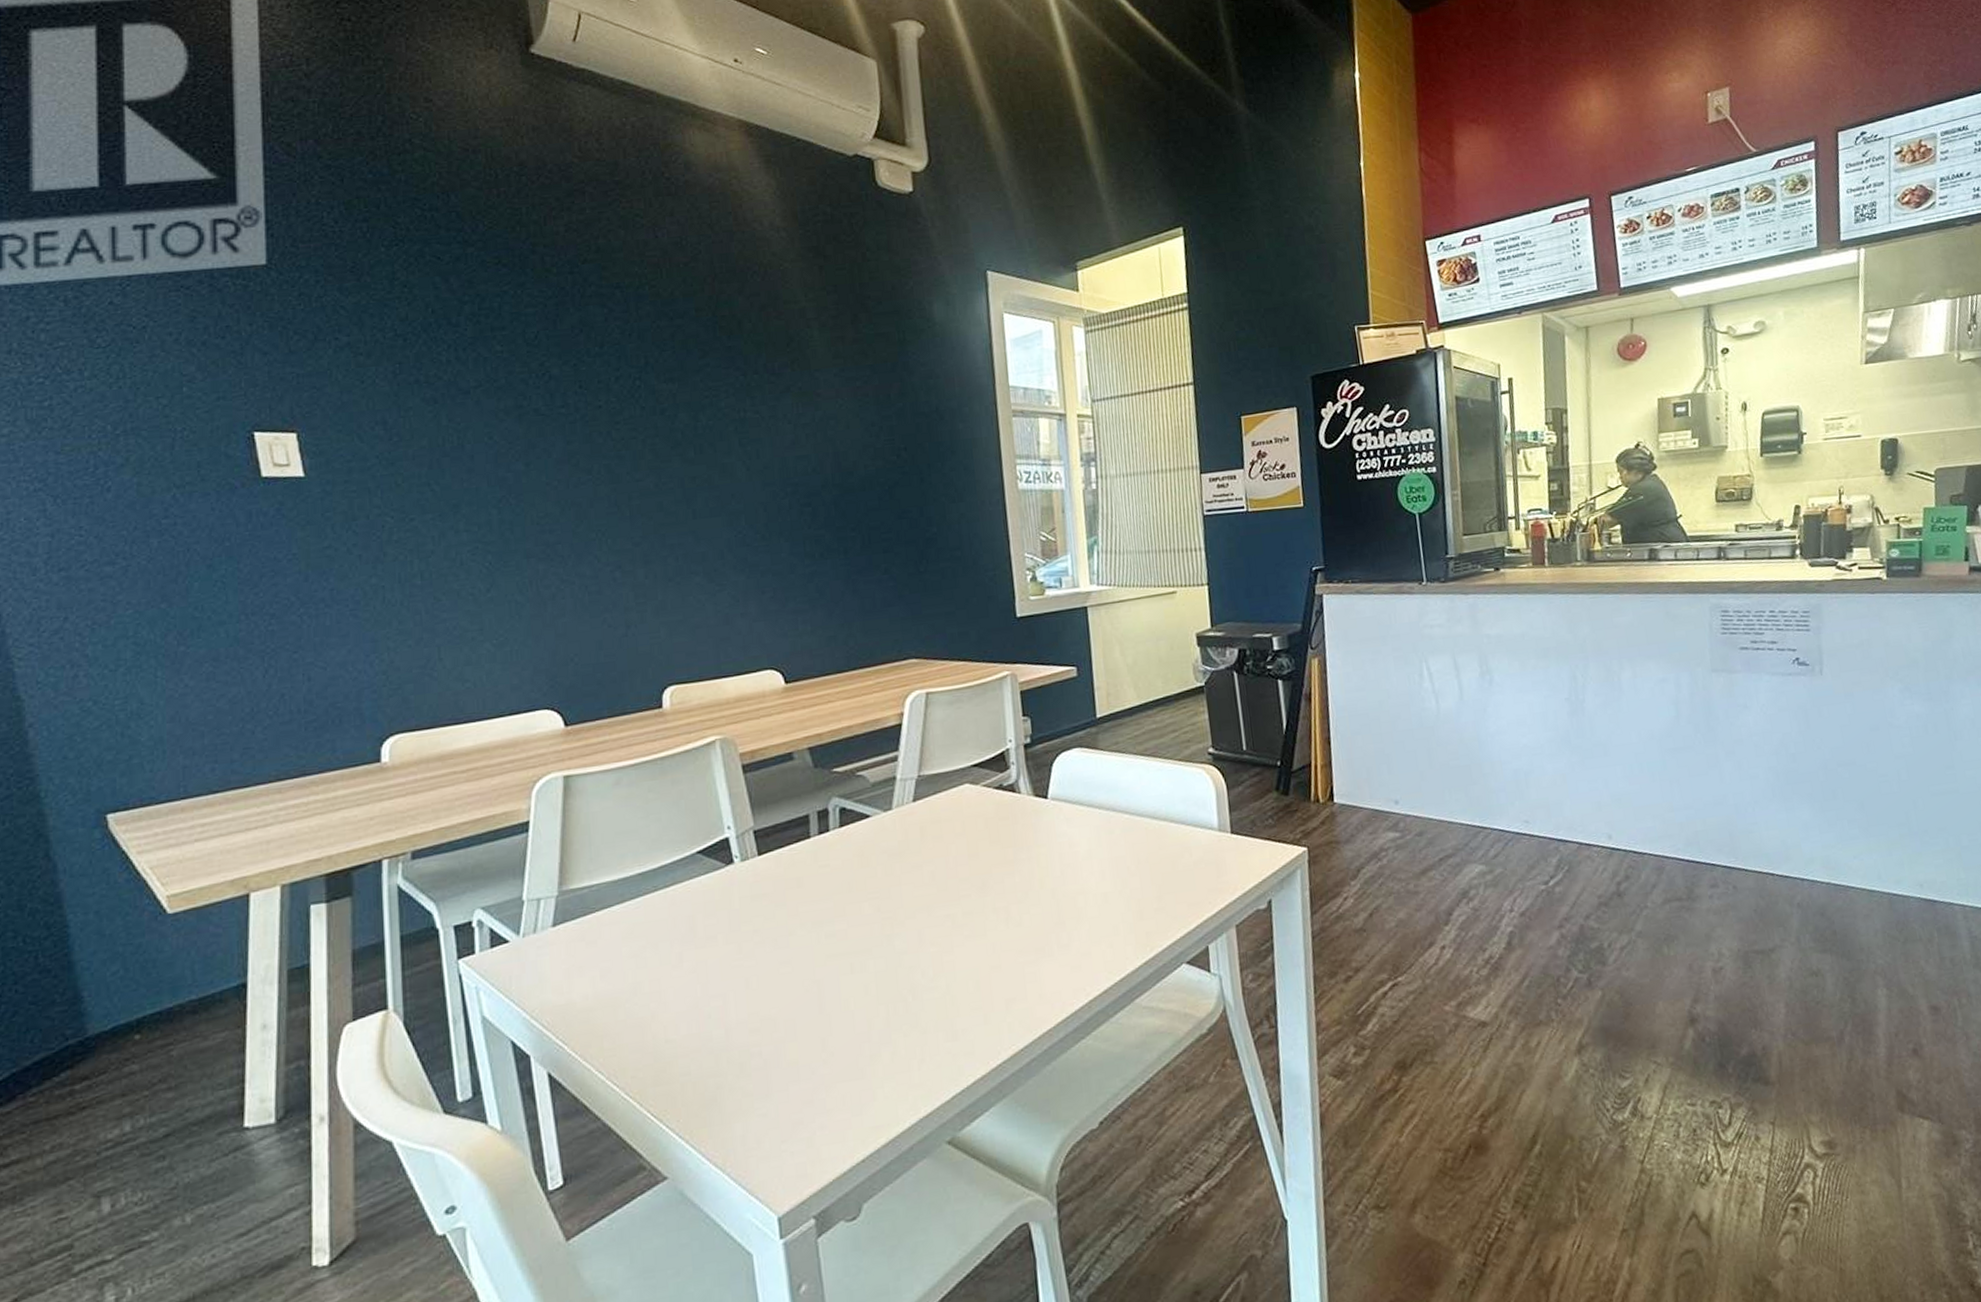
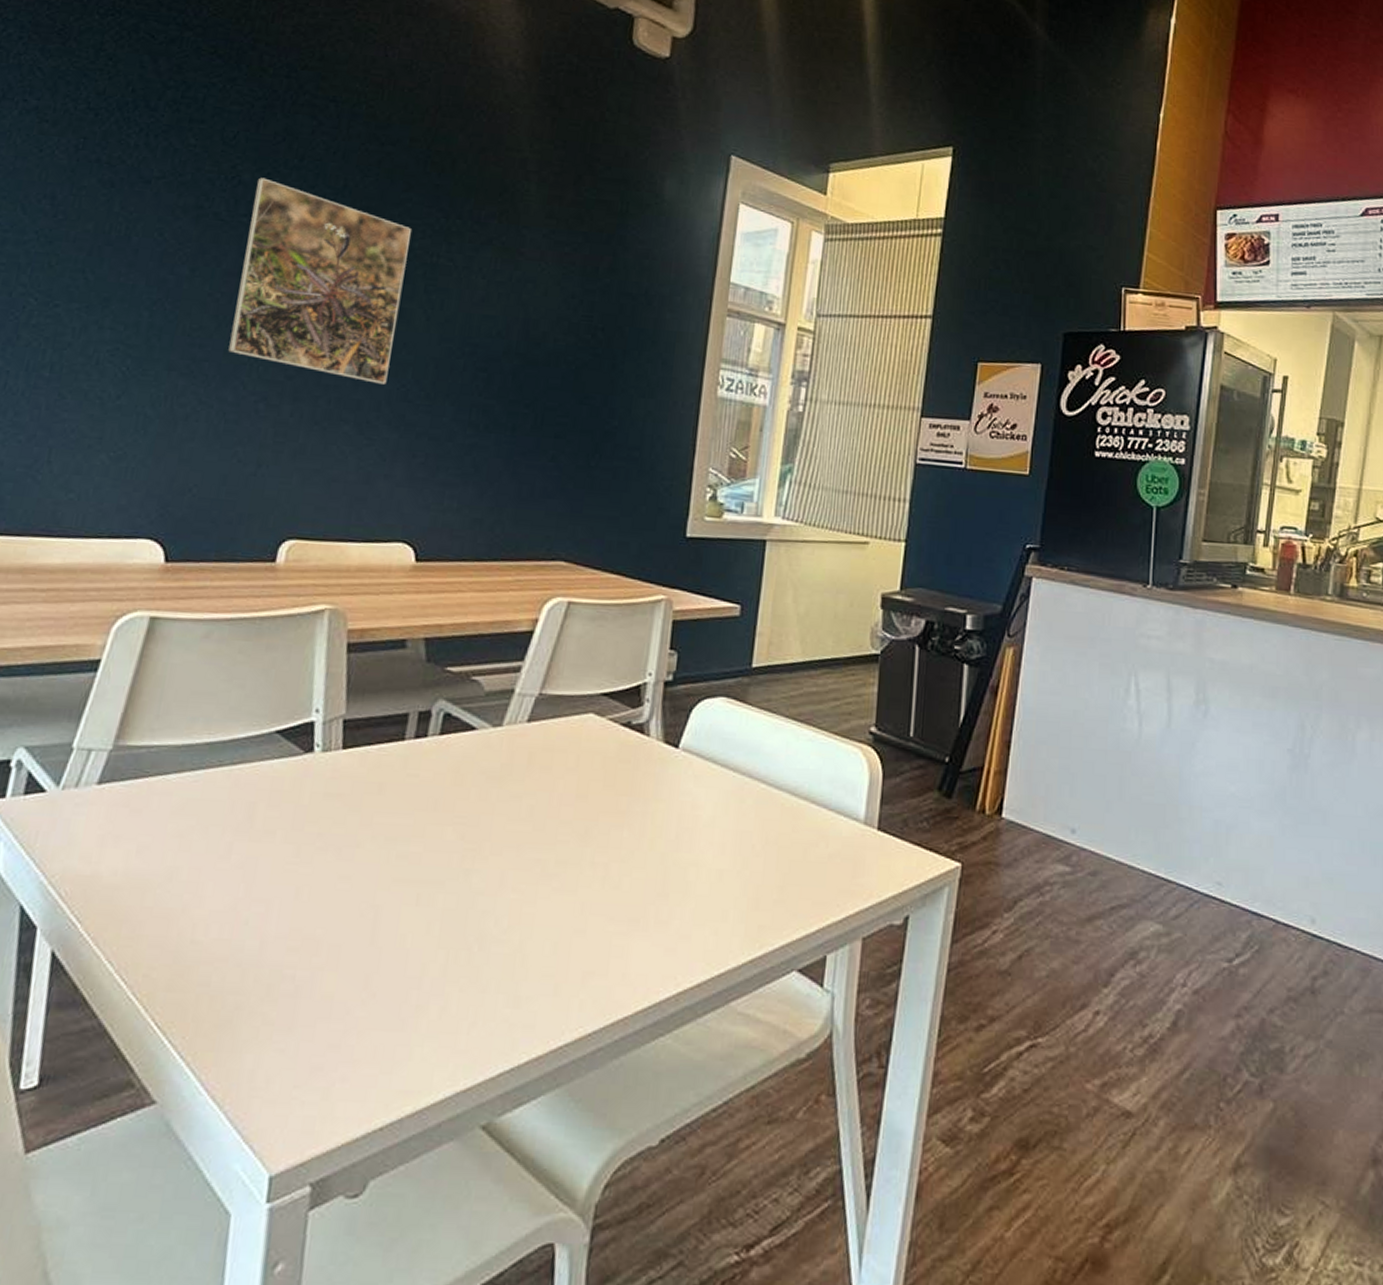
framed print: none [567,369,724,535] -> present [228,177,411,384]

